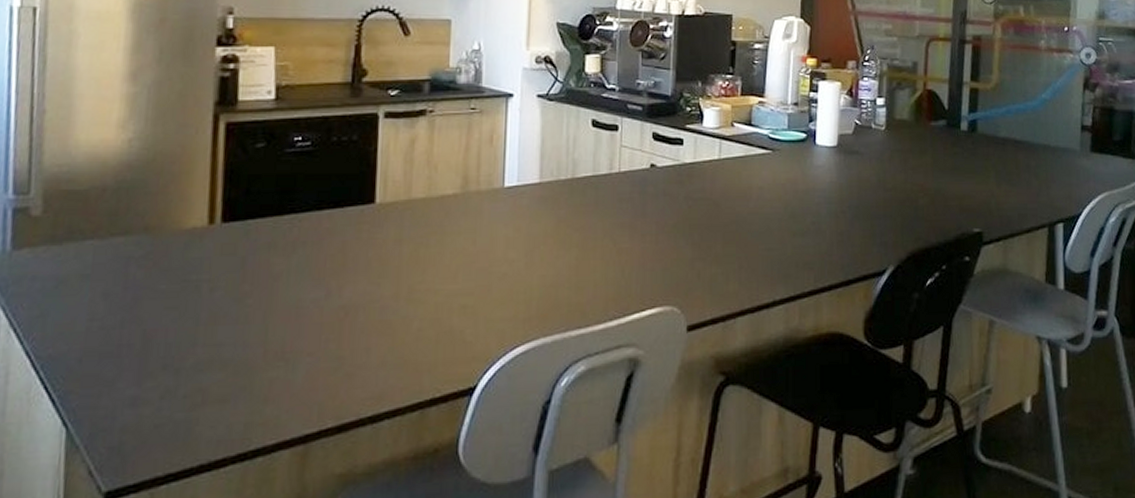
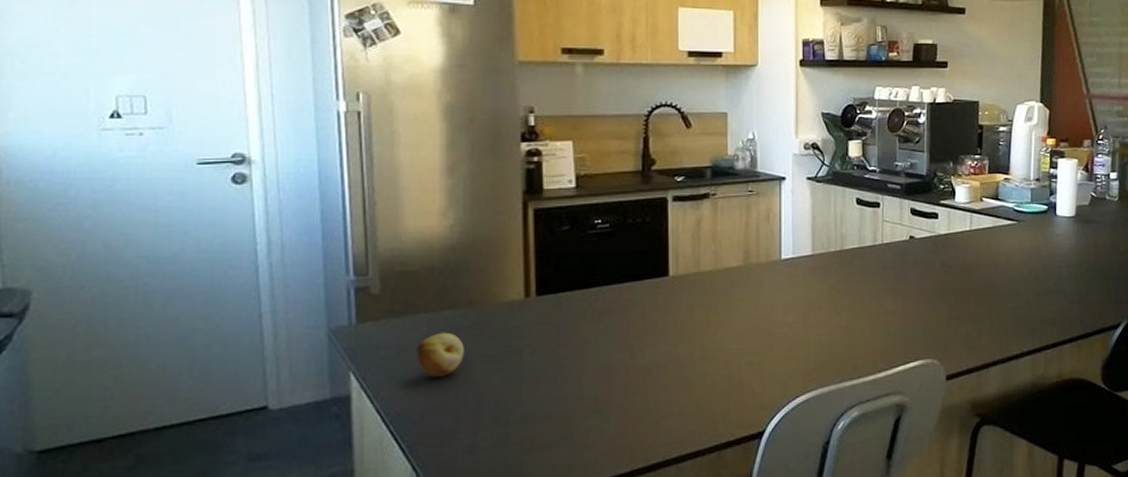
fruit: none [78,262,134,314] -> present [416,332,464,377]

